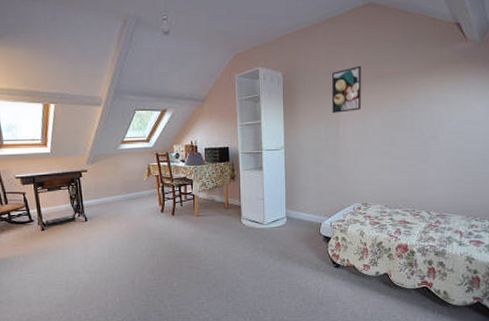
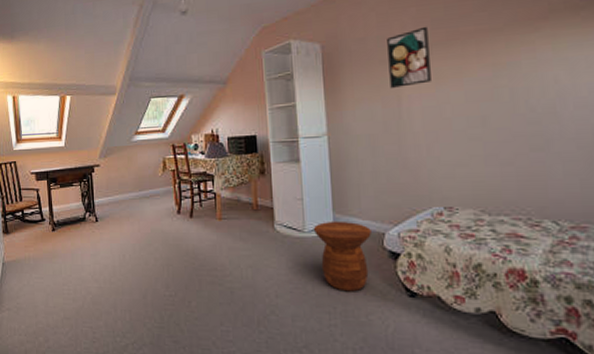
side table: none [270,215,312,267] -> present [313,221,371,292]

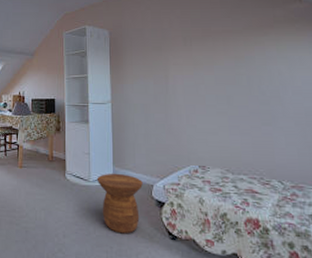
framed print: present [387,26,431,88] -> none [159,24,191,69]

